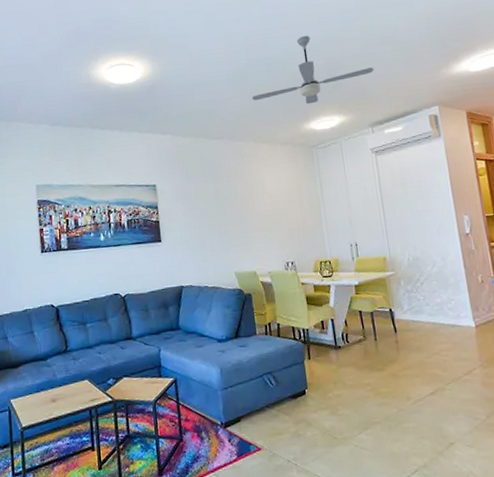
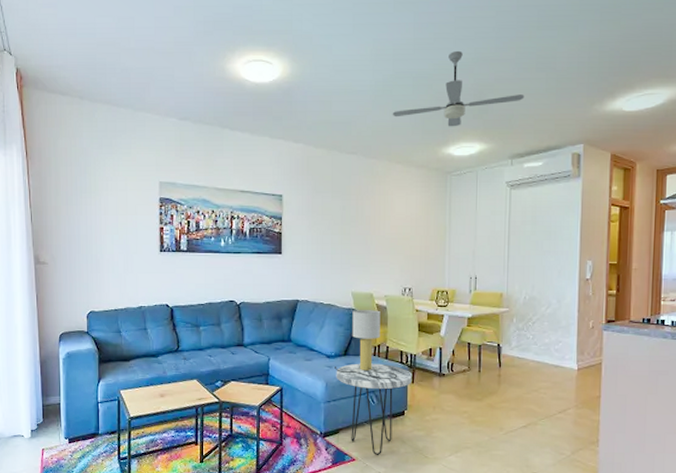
table lamp: none [227,287,292,359] -> present [335,310,397,379]
side table: none [229,342,309,442] -> present [336,363,413,455]

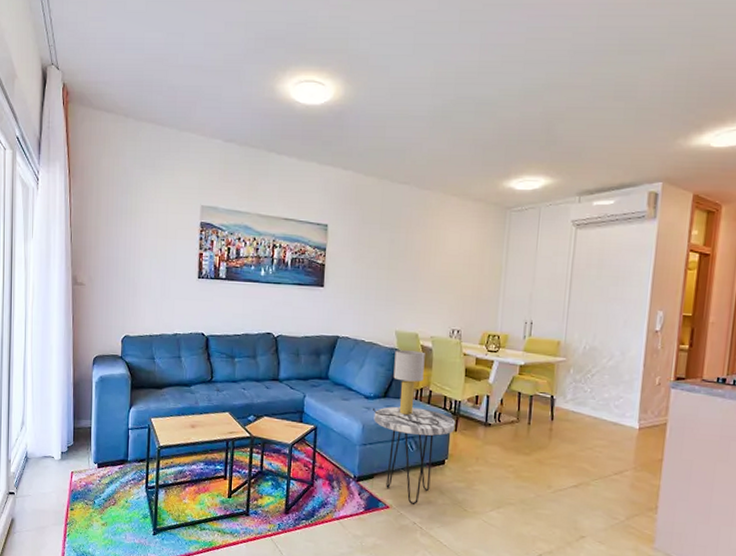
ceiling fan: present [392,50,525,127] -> none [450,75,599,159]

